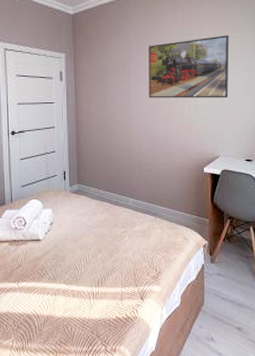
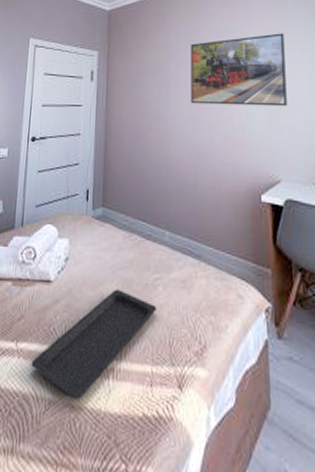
serving tray: none [30,241,124,314] -> present [31,289,157,400]

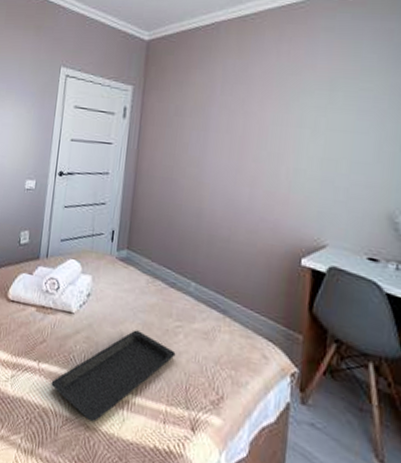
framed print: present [191,33,287,107] -> none [231,77,354,165]

